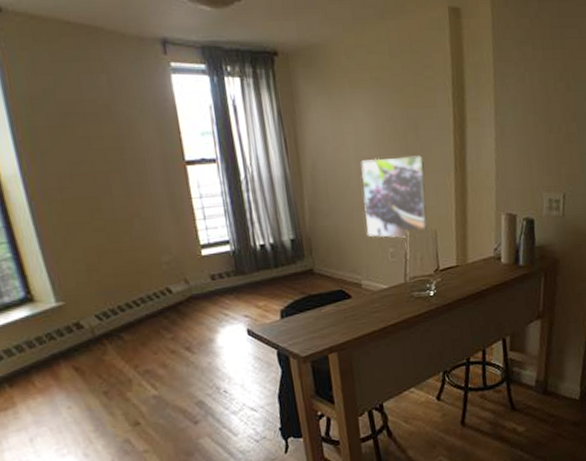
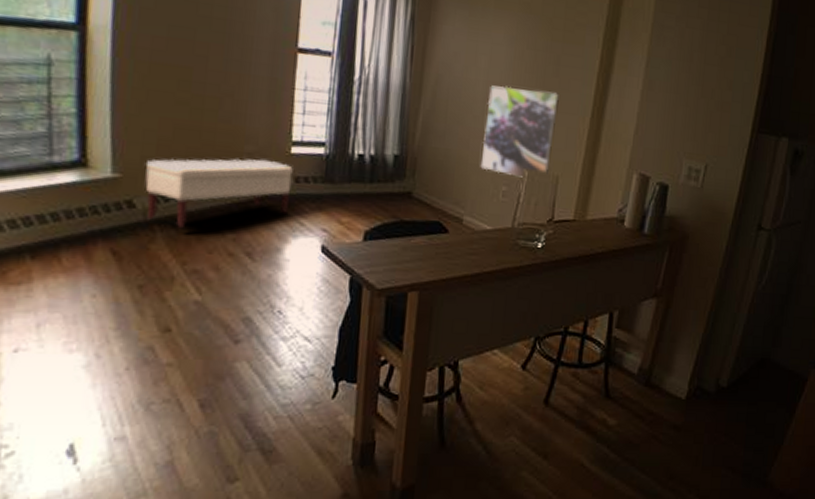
bench: none [83,265,212,339] -> present [145,158,293,229]

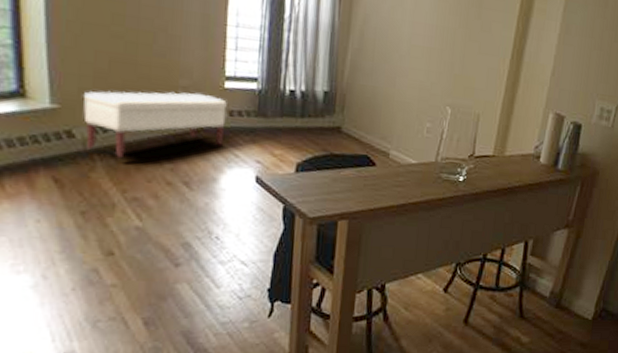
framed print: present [480,85,560,178] -> none [406,26,482,115]

